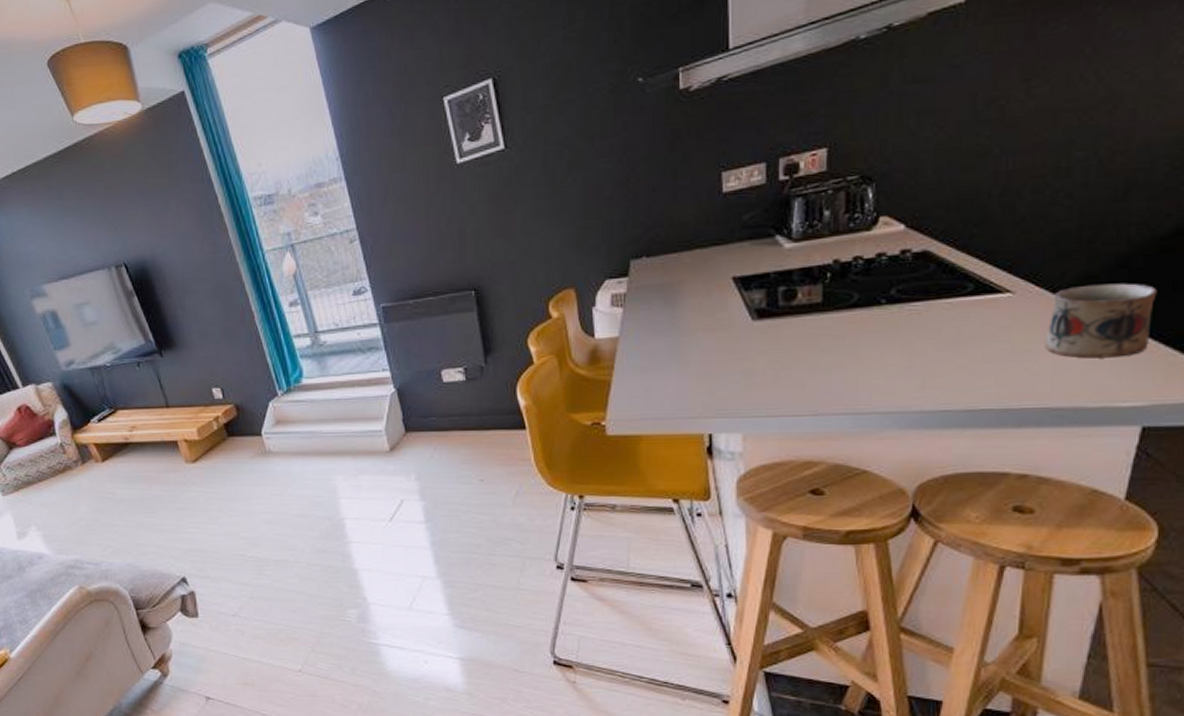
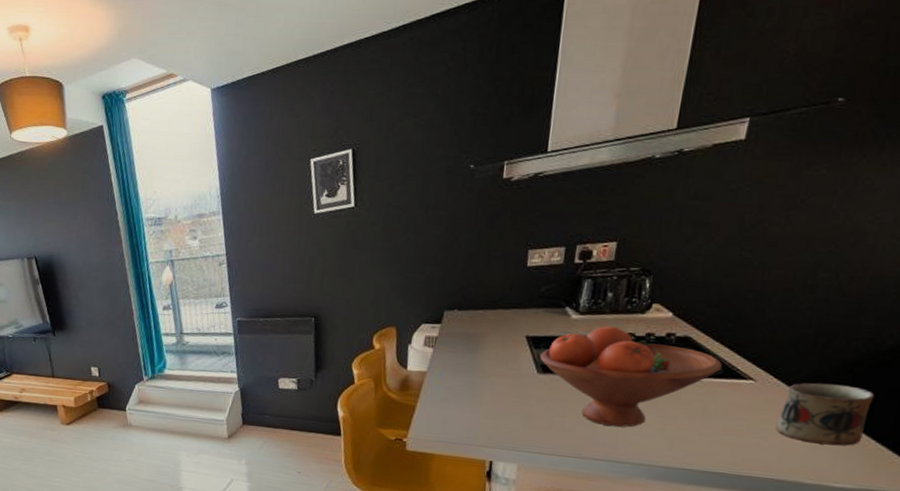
fruit bowl: none [753,250,971,372] -> present [540,325,722,428]

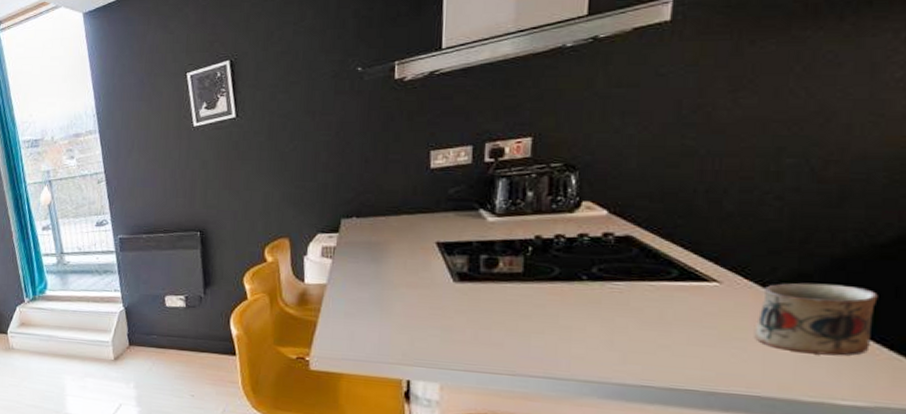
fruit bowl: present [540,325,722,428] -> none [455,227,675,340]

